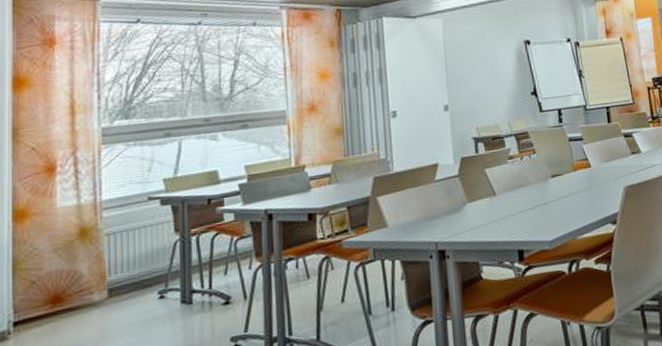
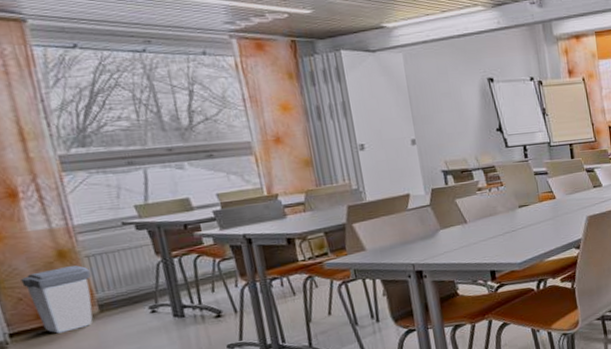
trash can: none [38,244,107,322] -> present [20,265,93,334]

